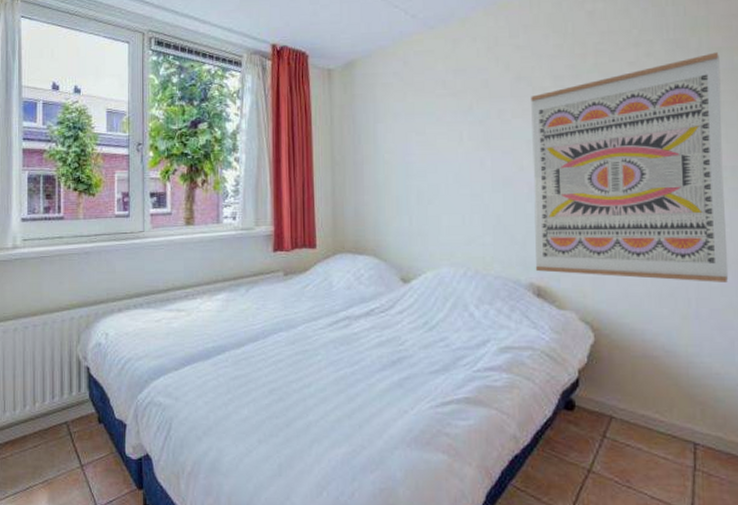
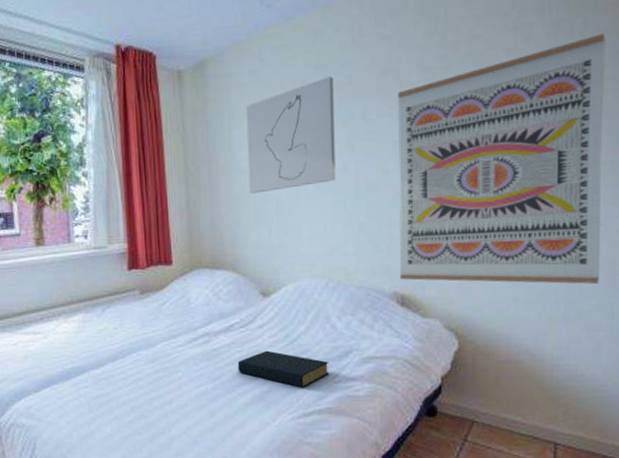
hardback book: none [377,336,468,376] -> present [237,350,330,388]
wall art: none [390,79,474,184] -> present [245,75,336,194]

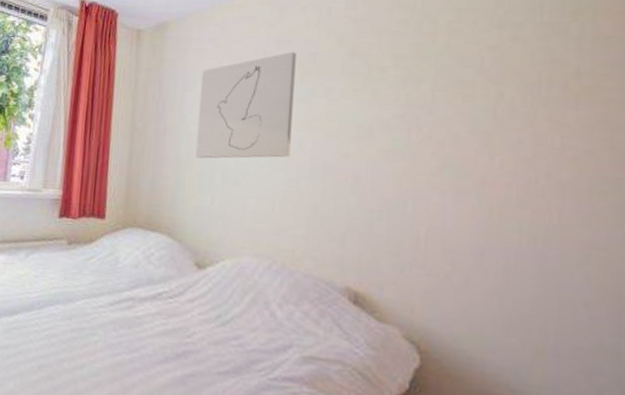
hardback book: present [237,350,330,388] -> none [160,328,265,379]
wall art: present [398,34,606,284] -> none [353,42,607,317]

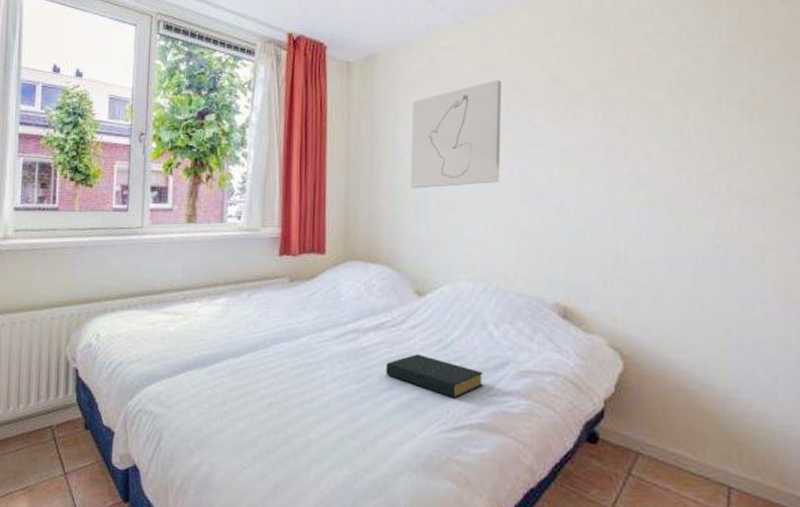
hardback book: none [160,328,265,379] -> present [385,354,484,399]

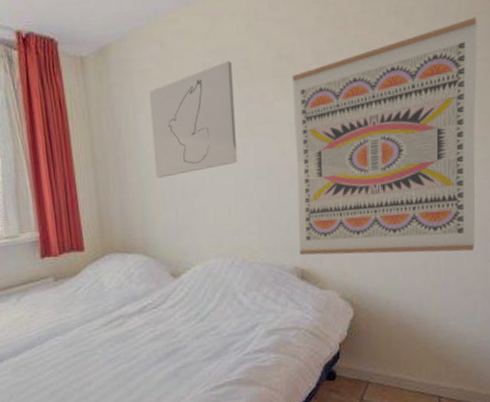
hardback book: present [385,354,484,399] -> none [151,328,238,362]
wall art: none [562,61,776,313] -> present [292,17,477,256]

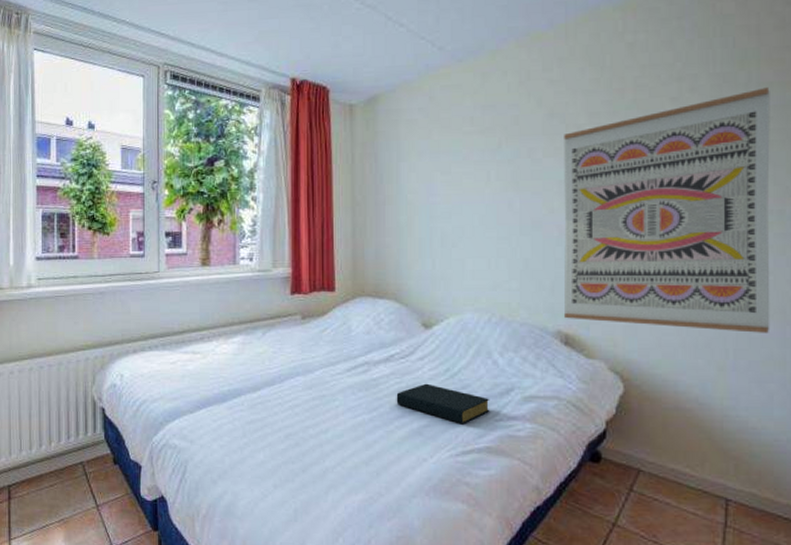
wall art: present [148,60,237,178] -> none [414,115,501,225]
hardback book: none [151,328,238,362] -> present [396,383,490,425]

